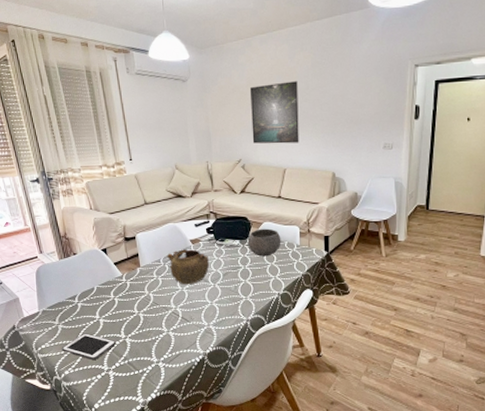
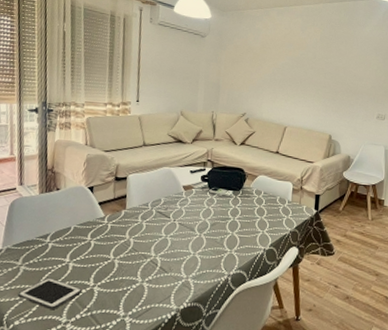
teapot: present [166,248,209,285] -> none [155,194,199,233]
bowl: present [248,228,281,257] -> none [241,181,274,210]
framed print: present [249,81,299,144] -> none [258,49,306,105]

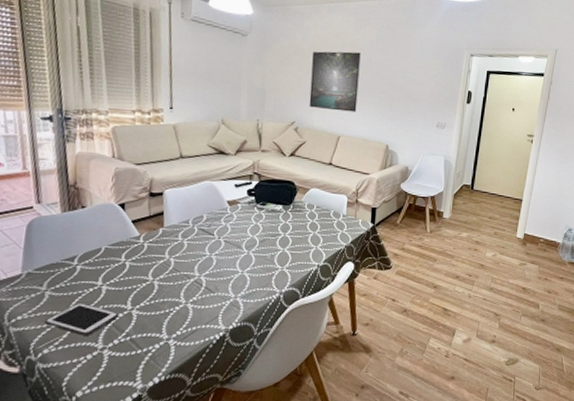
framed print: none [258,49,306,105] -> present [309,51,361,112]

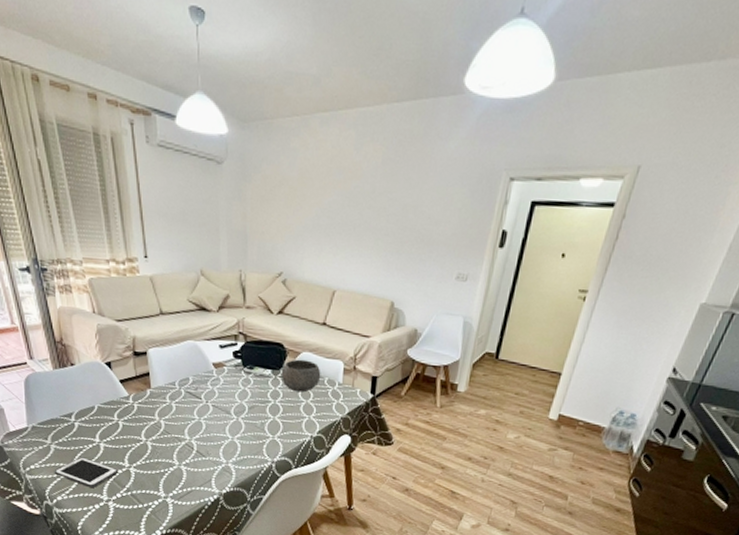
bowl: none [292,195,328,225] -> present [282,359,321,393]
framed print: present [309,51,361,112] -> none [298,180,362,261]

